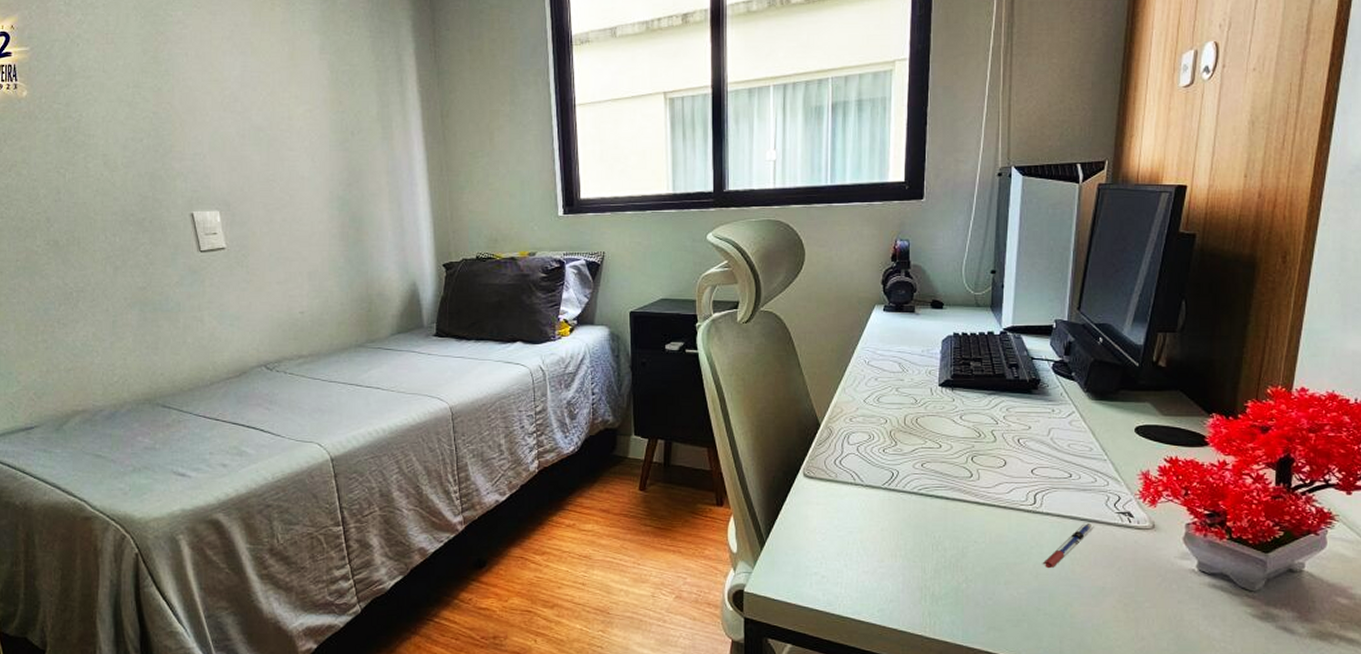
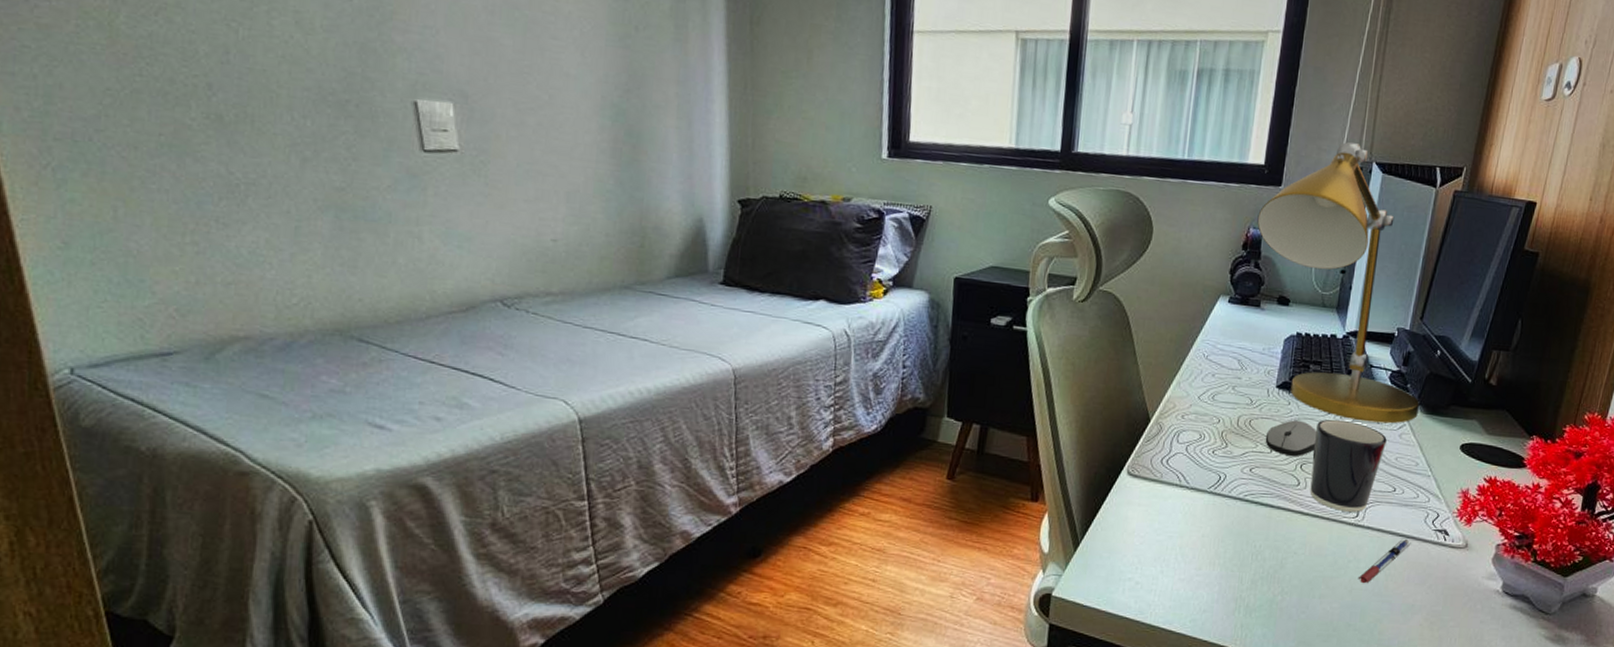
desk lamp: none [903,151,1086,412] -> present [1257,142,1419,424]
computer mouse: none [933,415,985,450] -> present [1265,420,1318,457]
mug: none [982,411,1057,499] -> present [1310,419,1387,512]

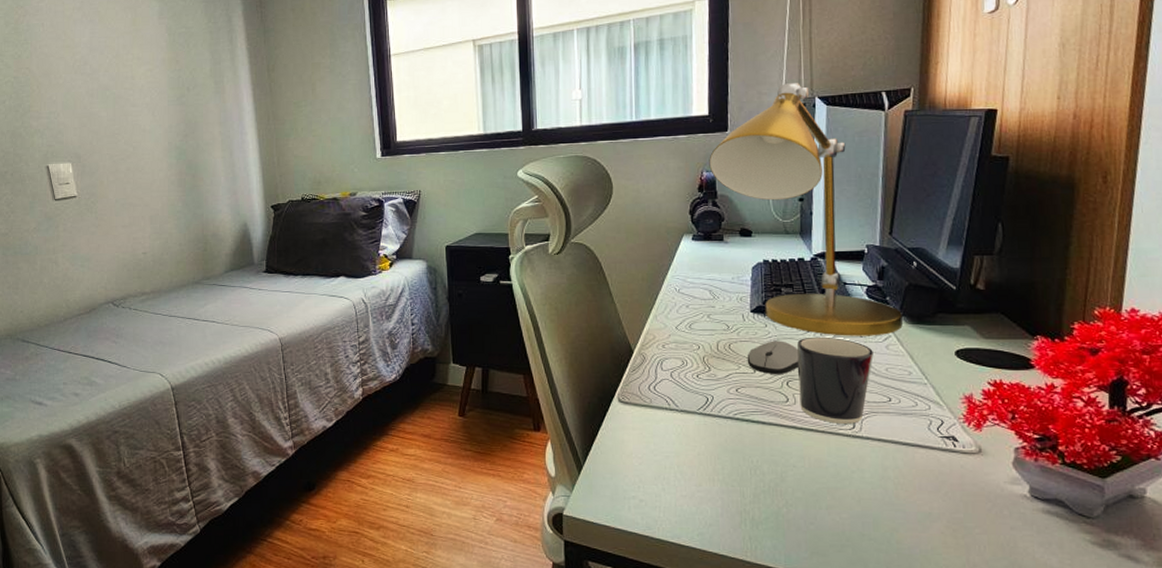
pen: present [1357,539,1411,584] -> none [864,448,917,494]

